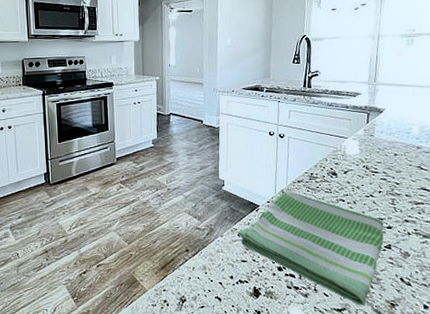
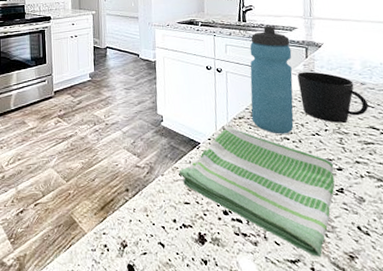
water bottle: none [310,91,354,196] -> present [250,26,294,134]
cup: none [357,136,422,185] -> present [297,71,369,123]

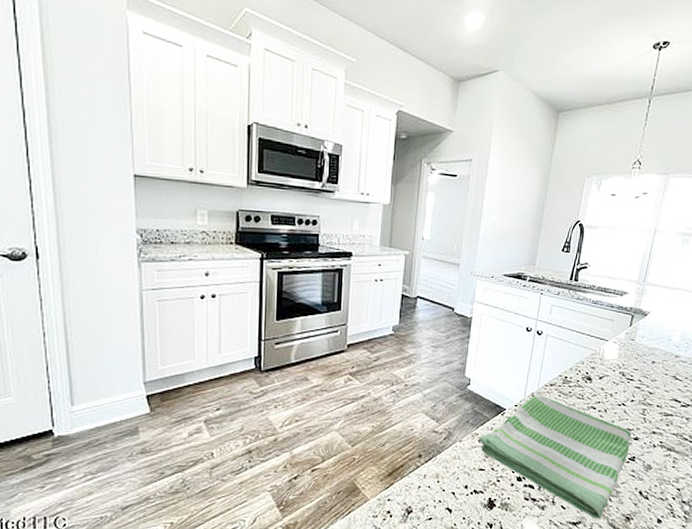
water bottle: present [250,26,294,134] -> none [563,288,618,403]
cup: present [297,71,369,123] -> none [615,340,677,394]

